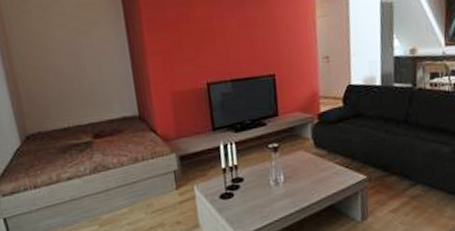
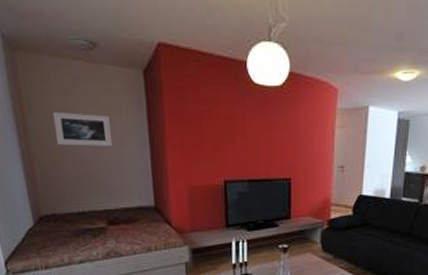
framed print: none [33,29,94,63] -> present [52,111,113,147]

